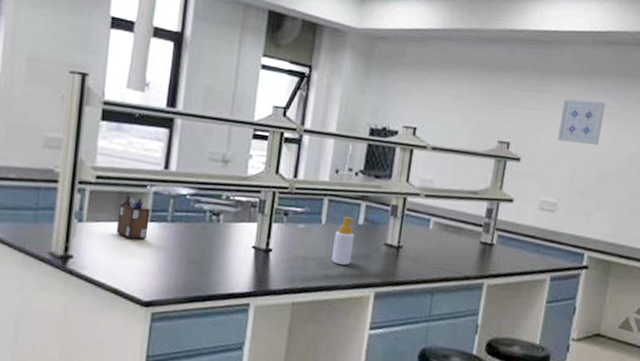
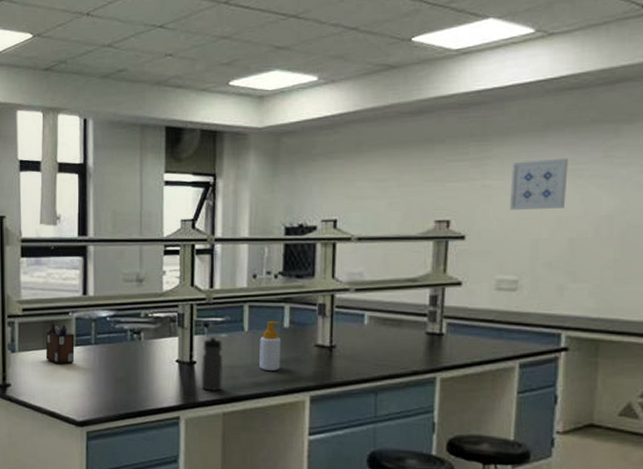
water bottle: none [275,225,300,281] -> present [202,336,223,392]

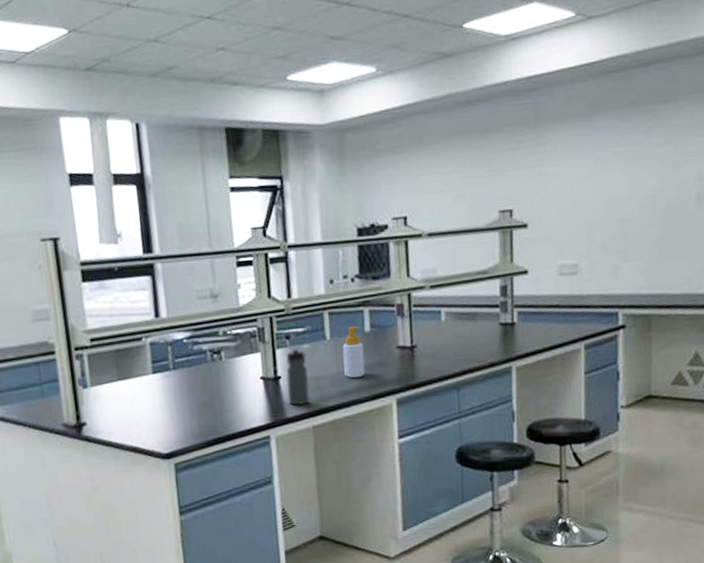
desk organizer: present [45,321,75,363] -> none [119,349,153,395]
wall art: present [509,157,568,210] -> none [564,140,614,195]

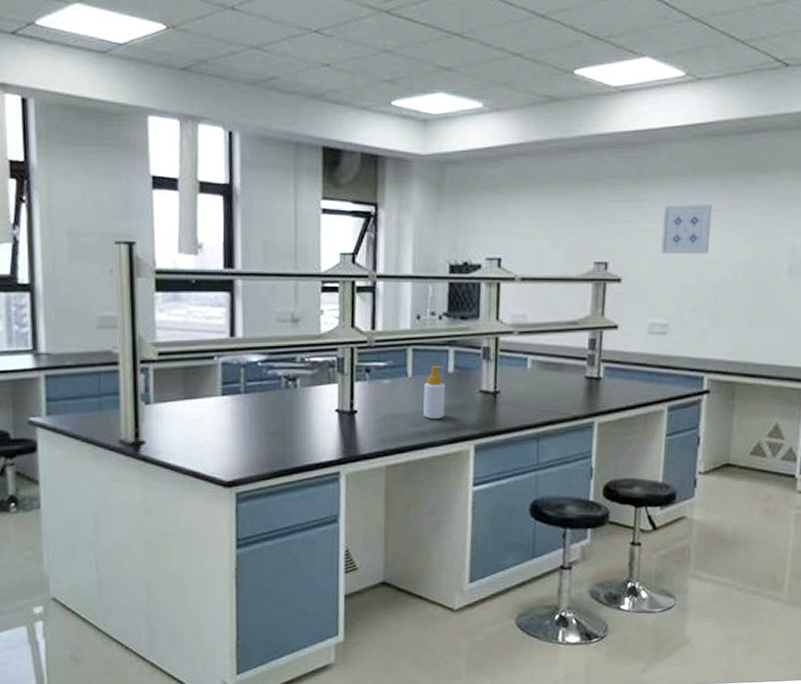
water bottle: present [286,347,310,406] -> none [363,382,386,444]
wall art: none [564,140,614,195] -> present [660,203,712,254]

